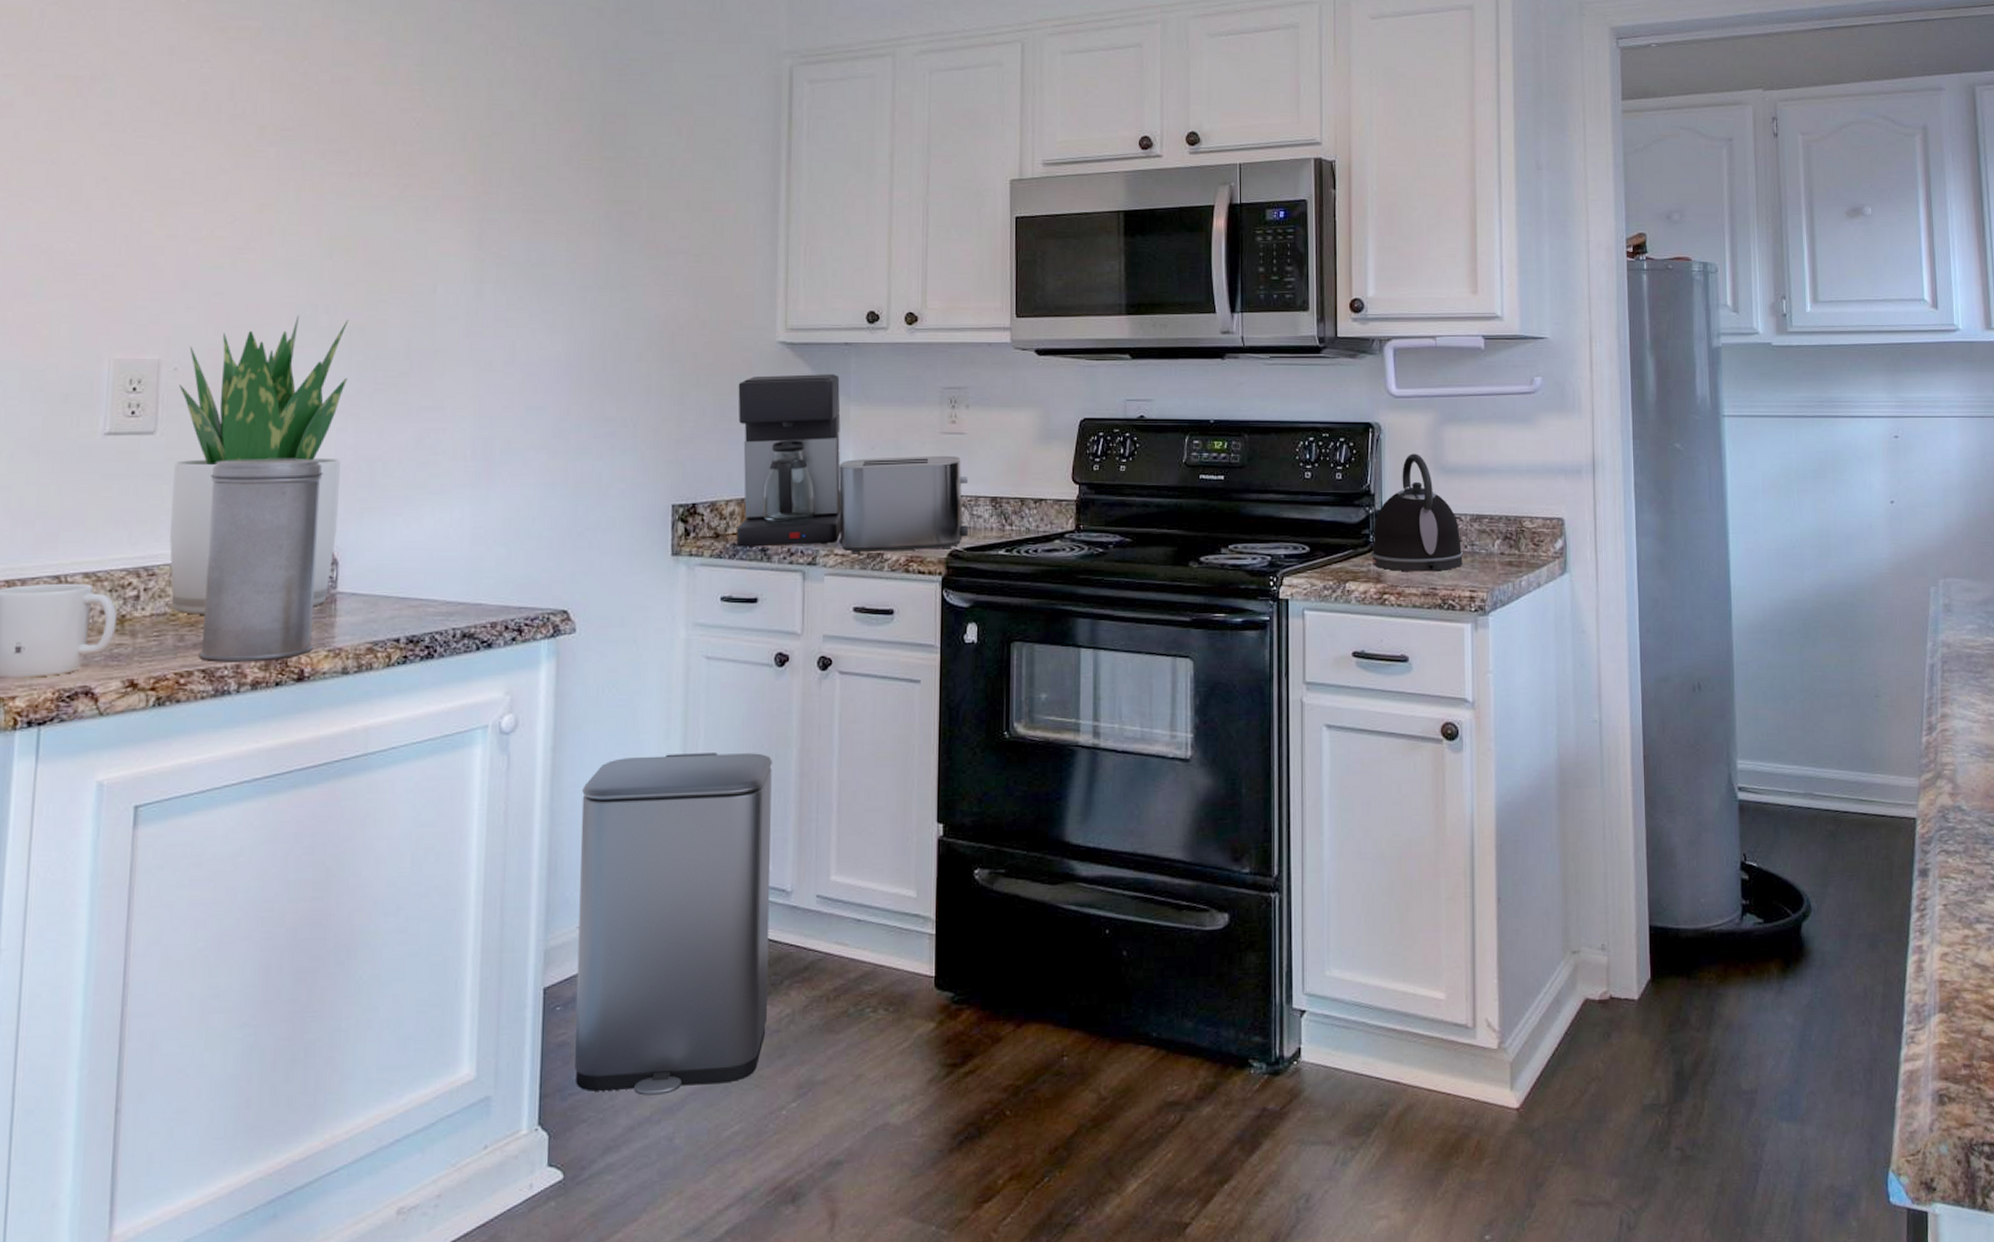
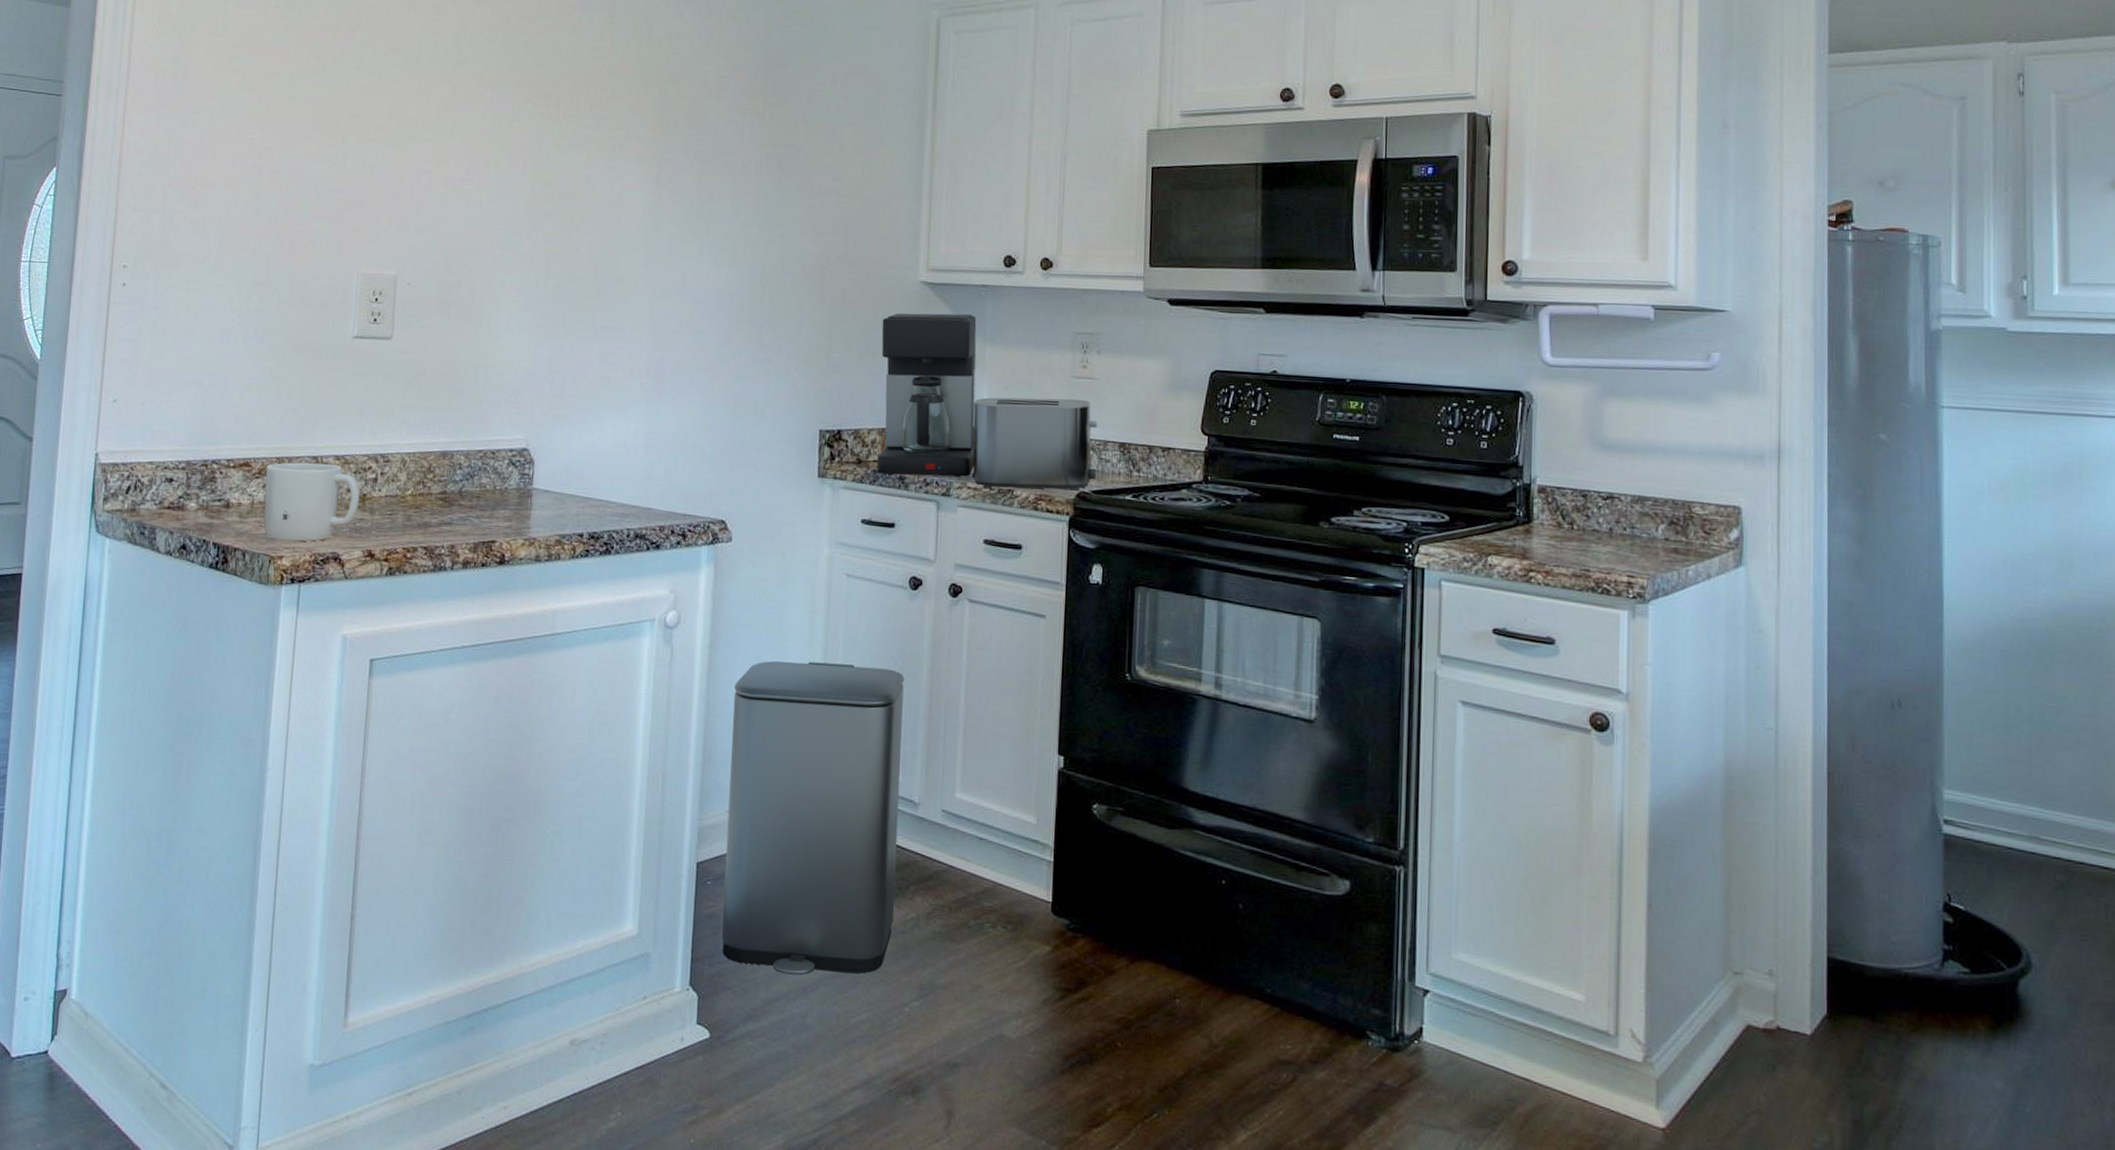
planter: present [169,315,349,615] -> none [401,240,547,500]
canister: present [199,459,323,664] -> none [422,365,524,545]
kettle: present [1371,453,1464,572] -> none [1517,426,1622,552]

